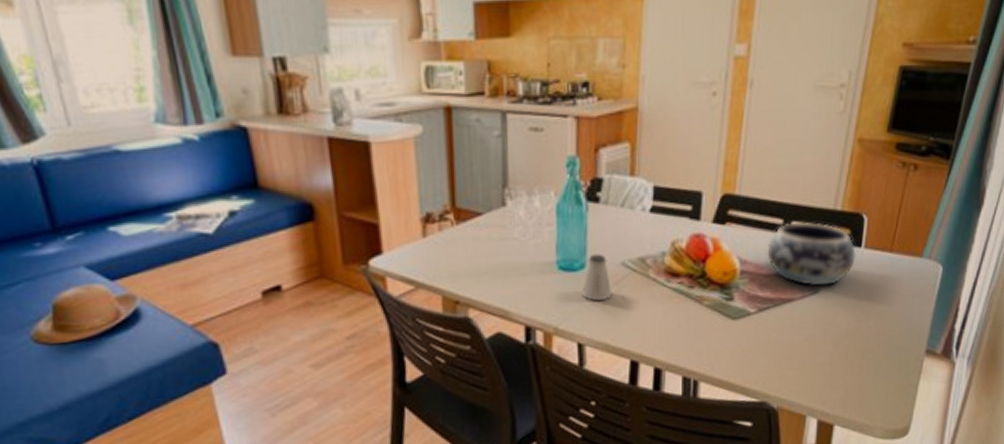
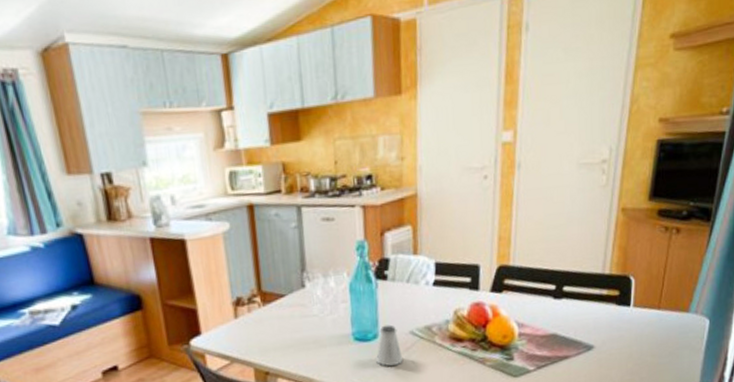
decorative bowl: present [767,221,856,287] -> none [542,286,625,345]

